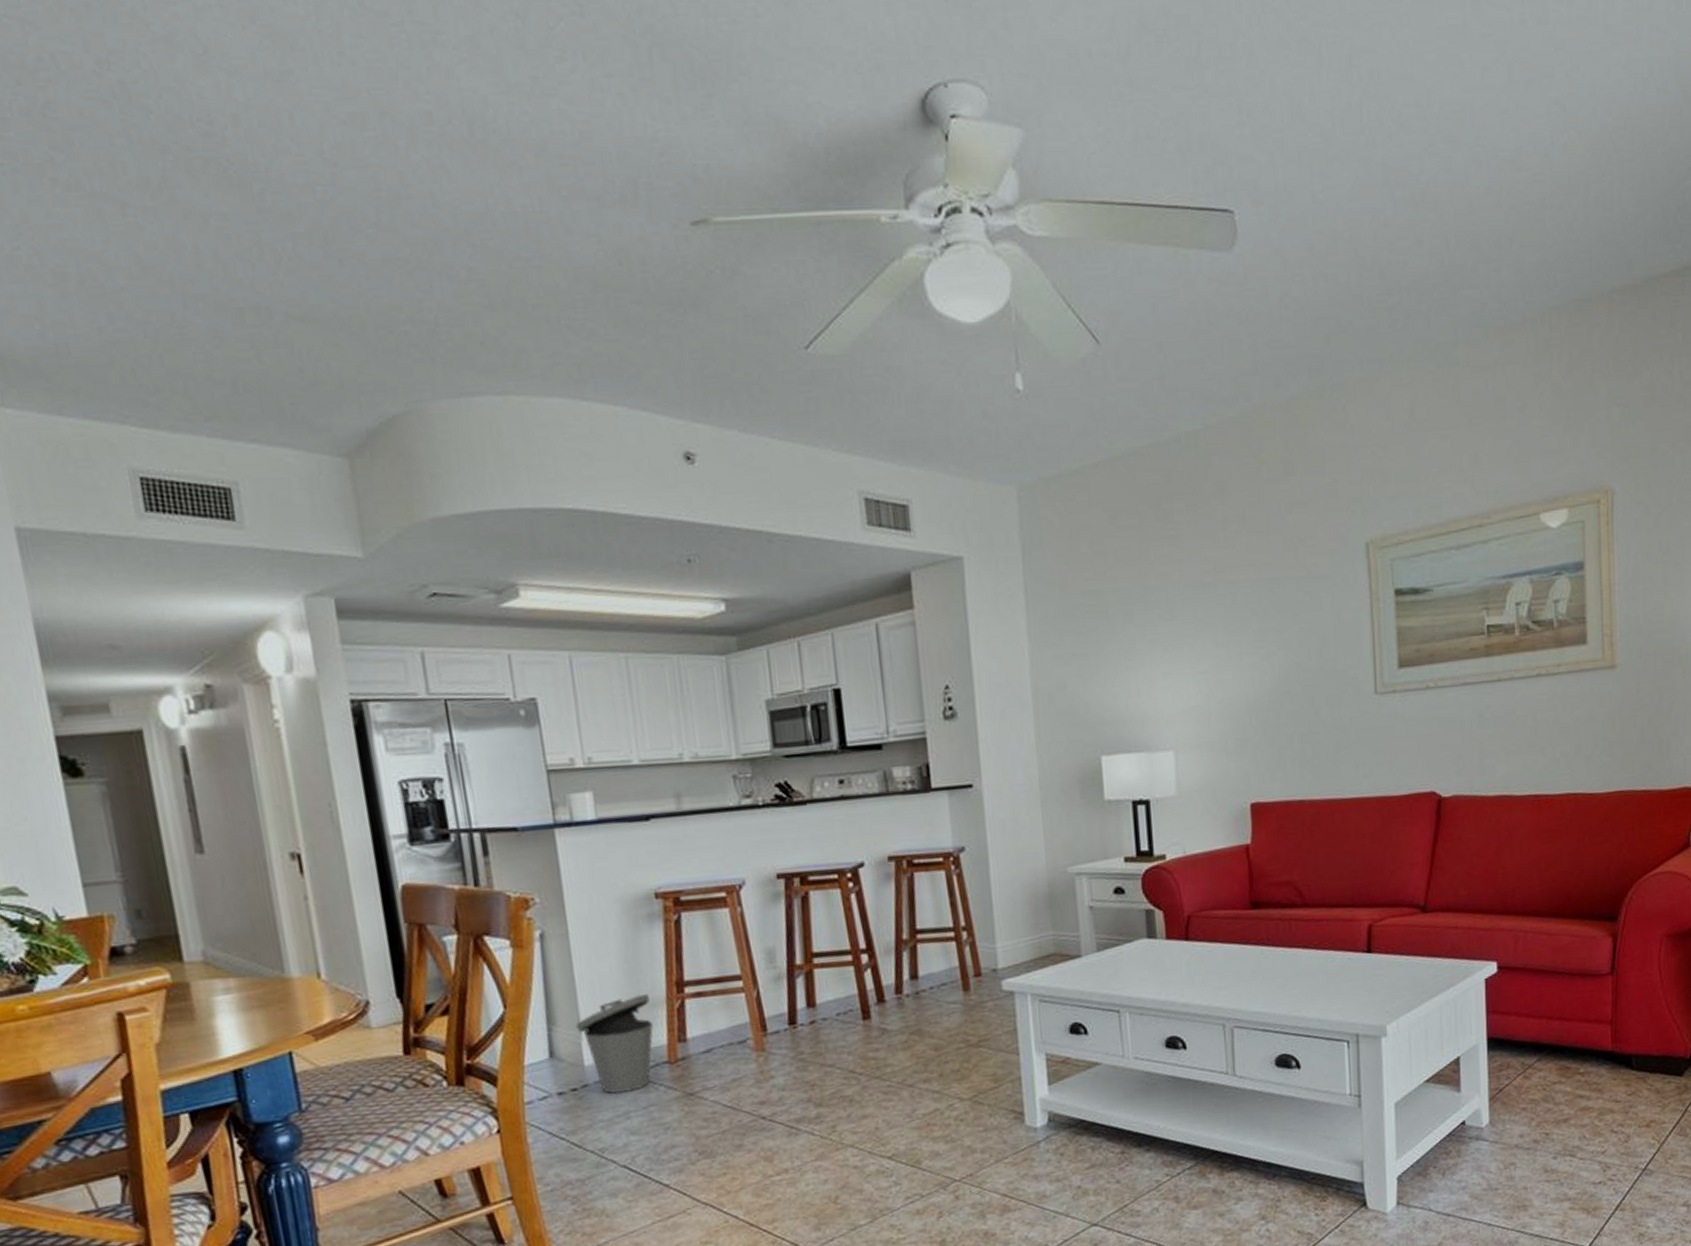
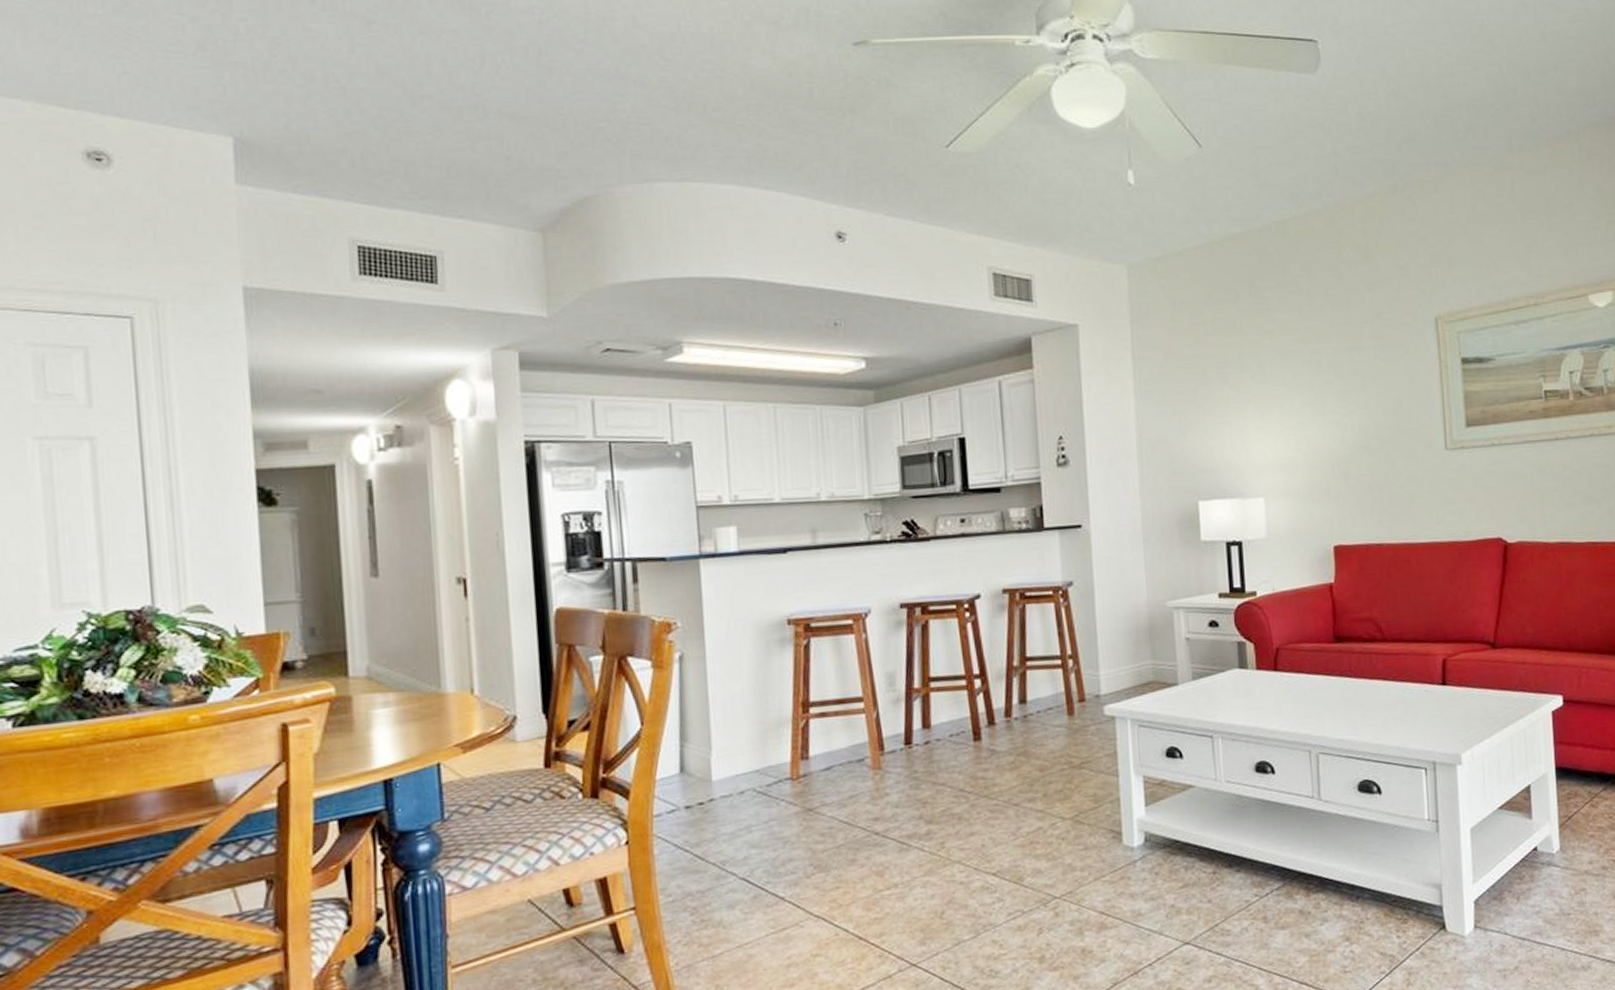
trash can: present [575,994,653,1094] -> none [706,714,778,808]

